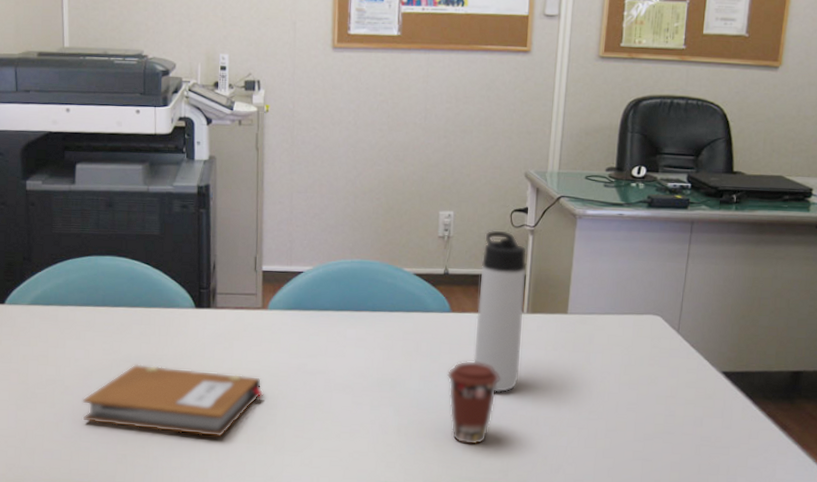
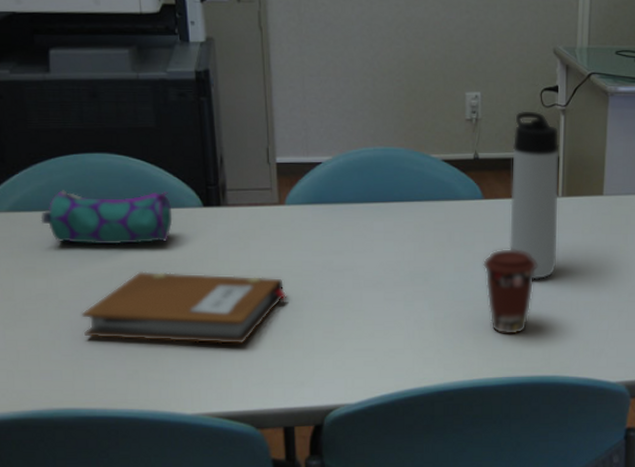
pencil case: none [56,287,168,339] -> present [40,190,173,245]

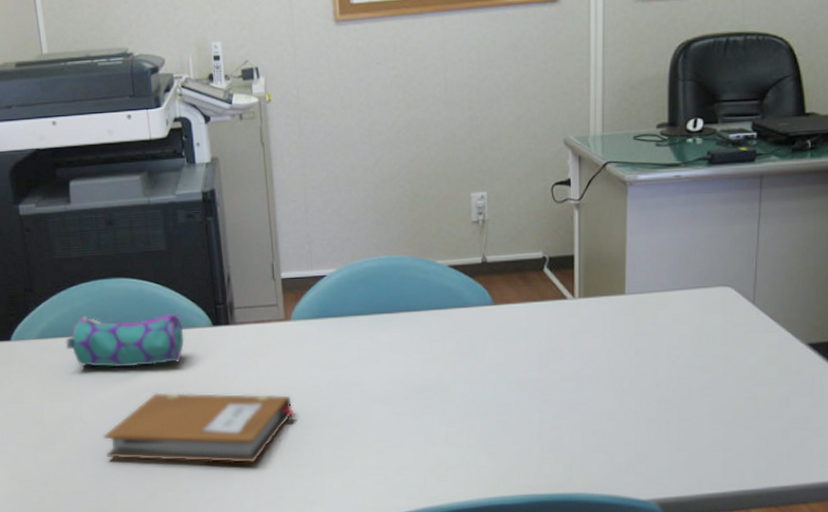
coffee cup: present [482,248,538,335] -> none [494,356,555,450]
thermos bottle: present [509,111,560,280] -> none [522,207,576,389]

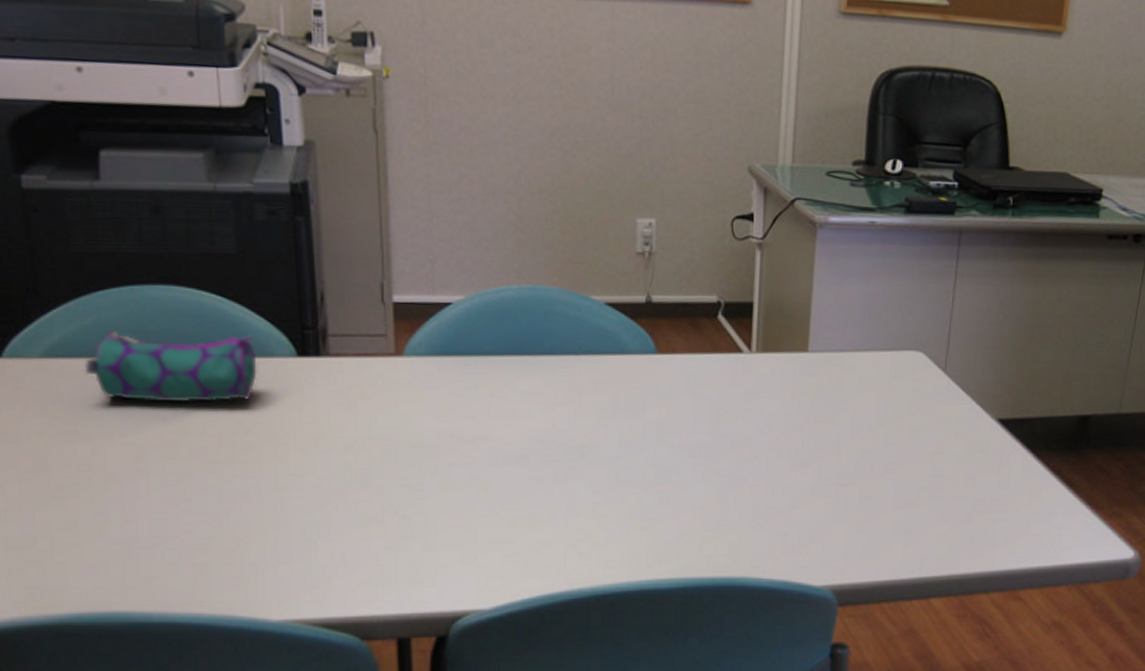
notebook: present [103,392,296,464] -> none [135,437,404,533]

